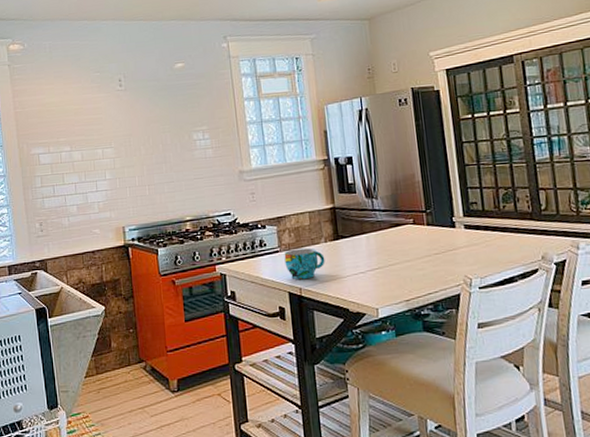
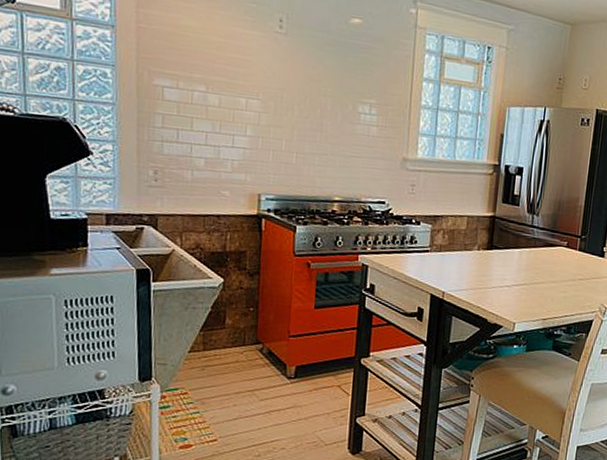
cup: present [284,248,325,280] -> none [432,251,475,284]

